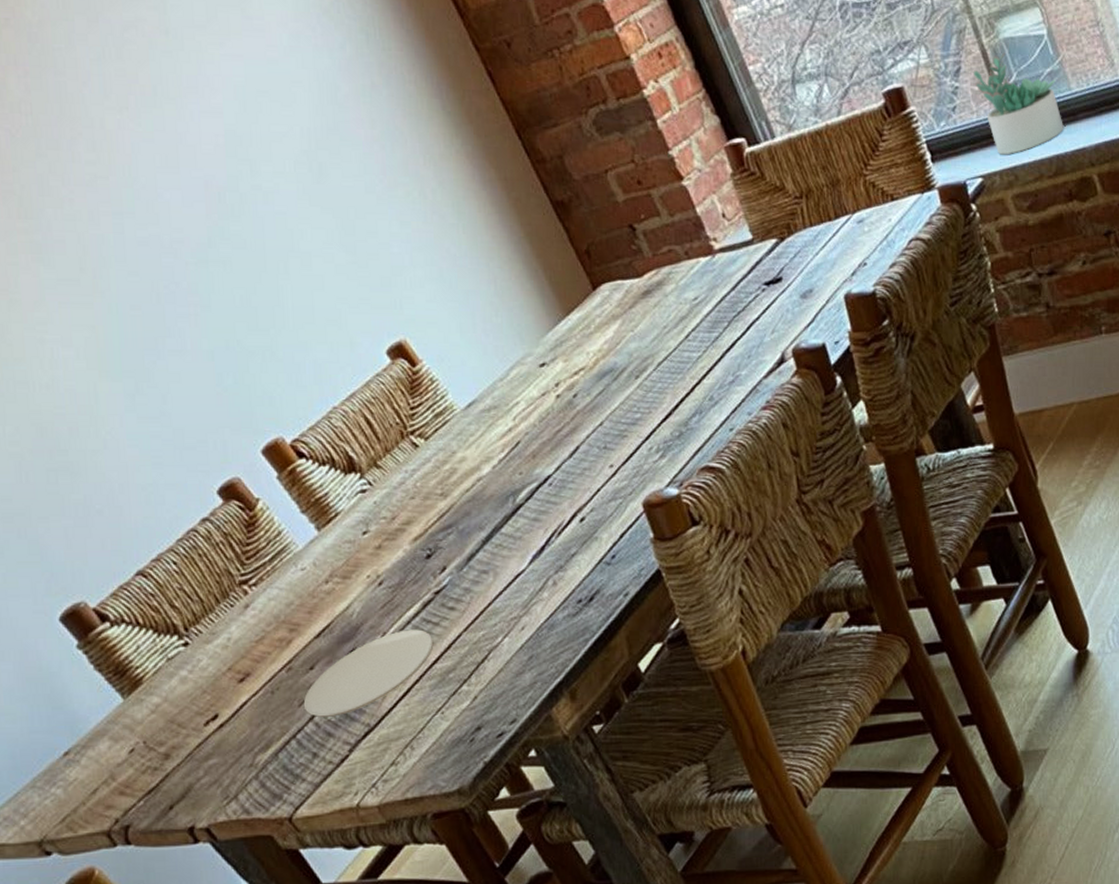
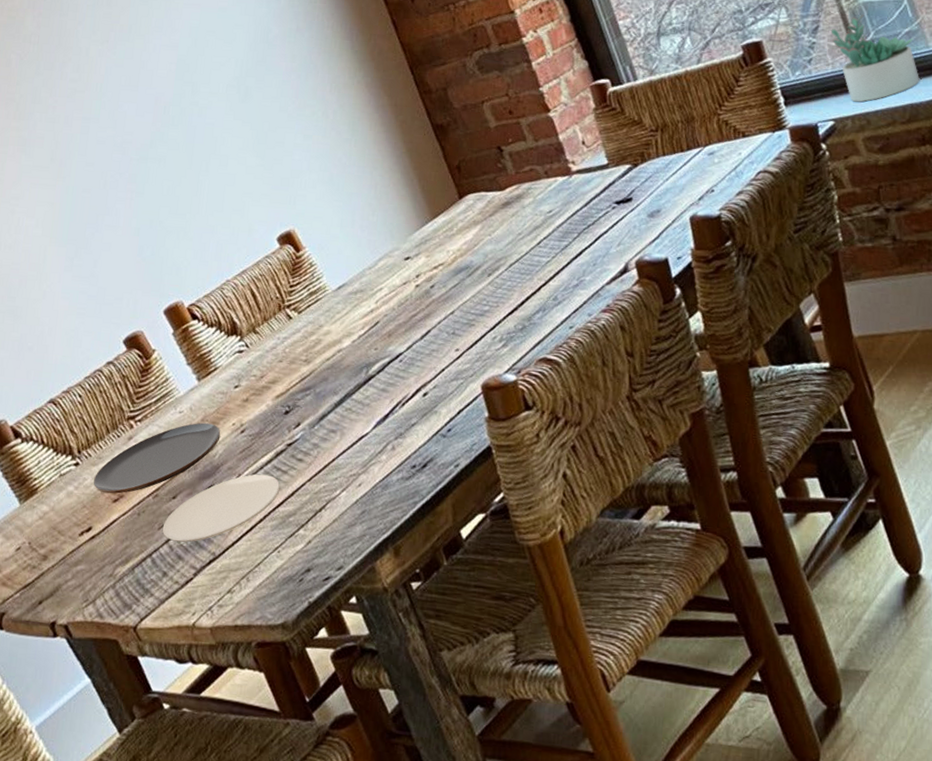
plate: none [209,578,355,674] -> present [93,422,221,494]

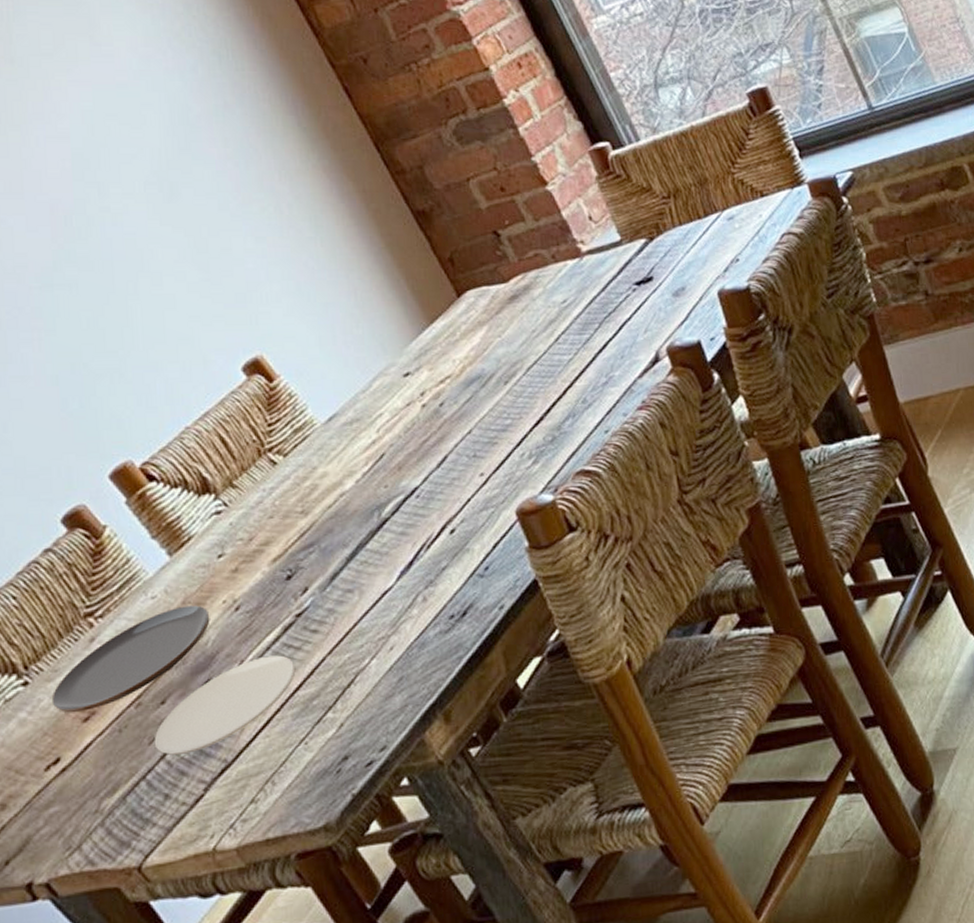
succulent plant: present [830,14,920,102] -> none [836,50,932,148]

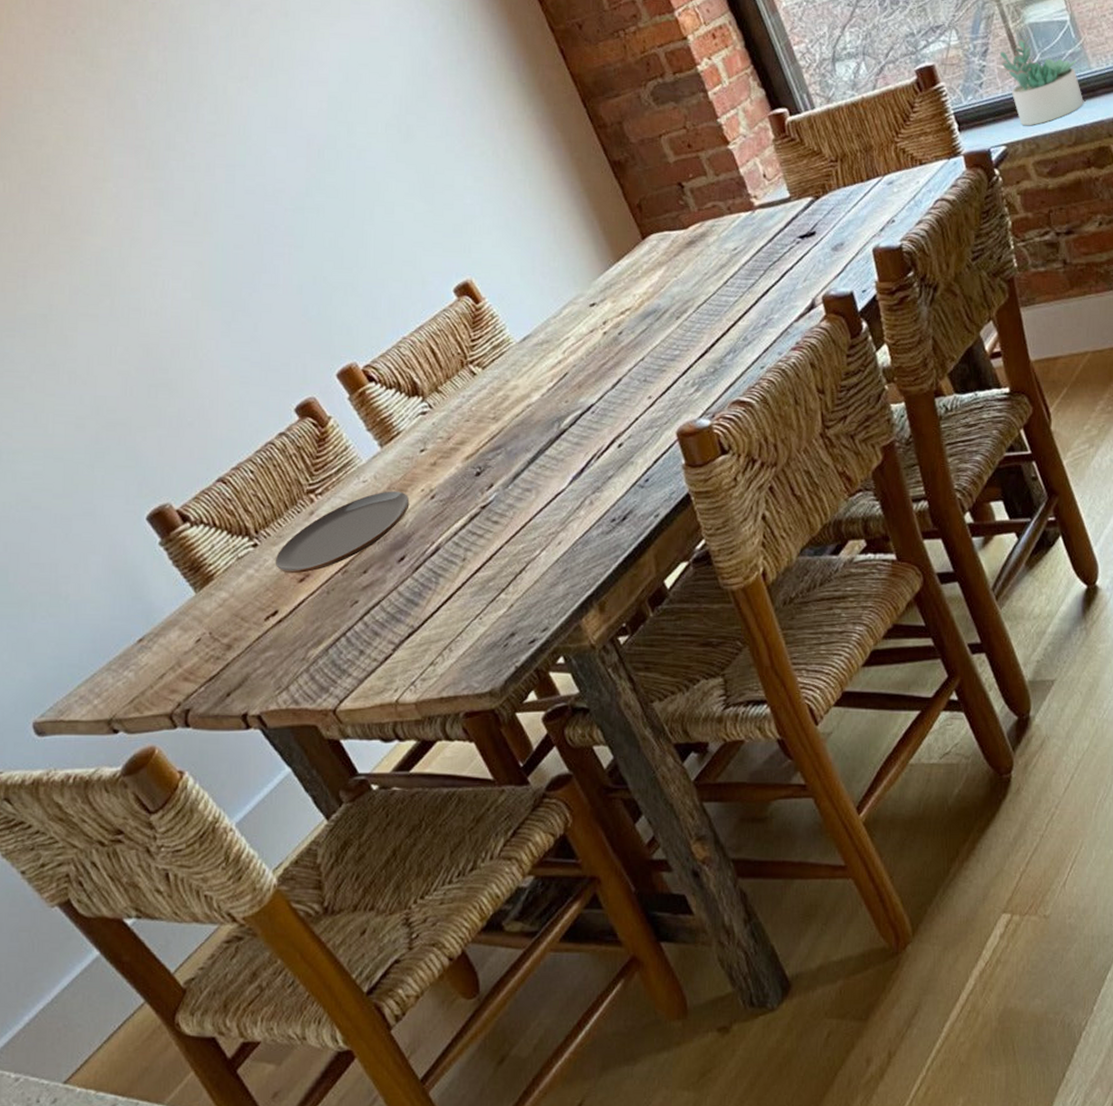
plate: present [154,655,295,755] -> none [355,540,476,618]
succulent plant: none [836,50,932,148] -> present [999,35,1084,126]

